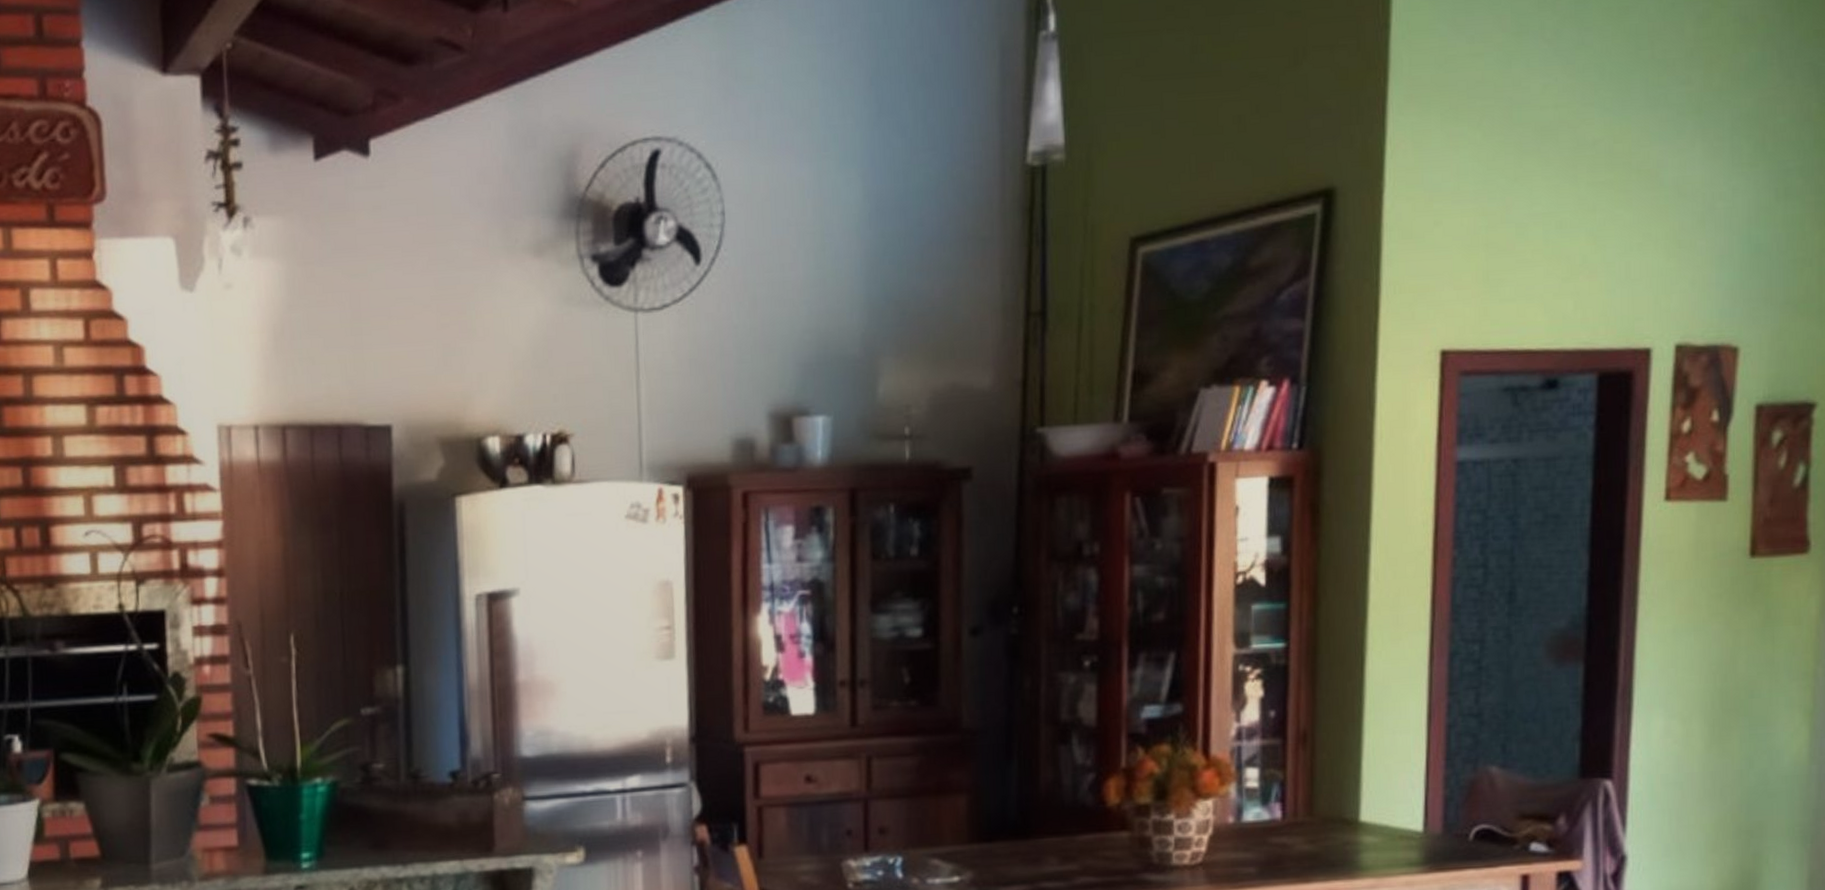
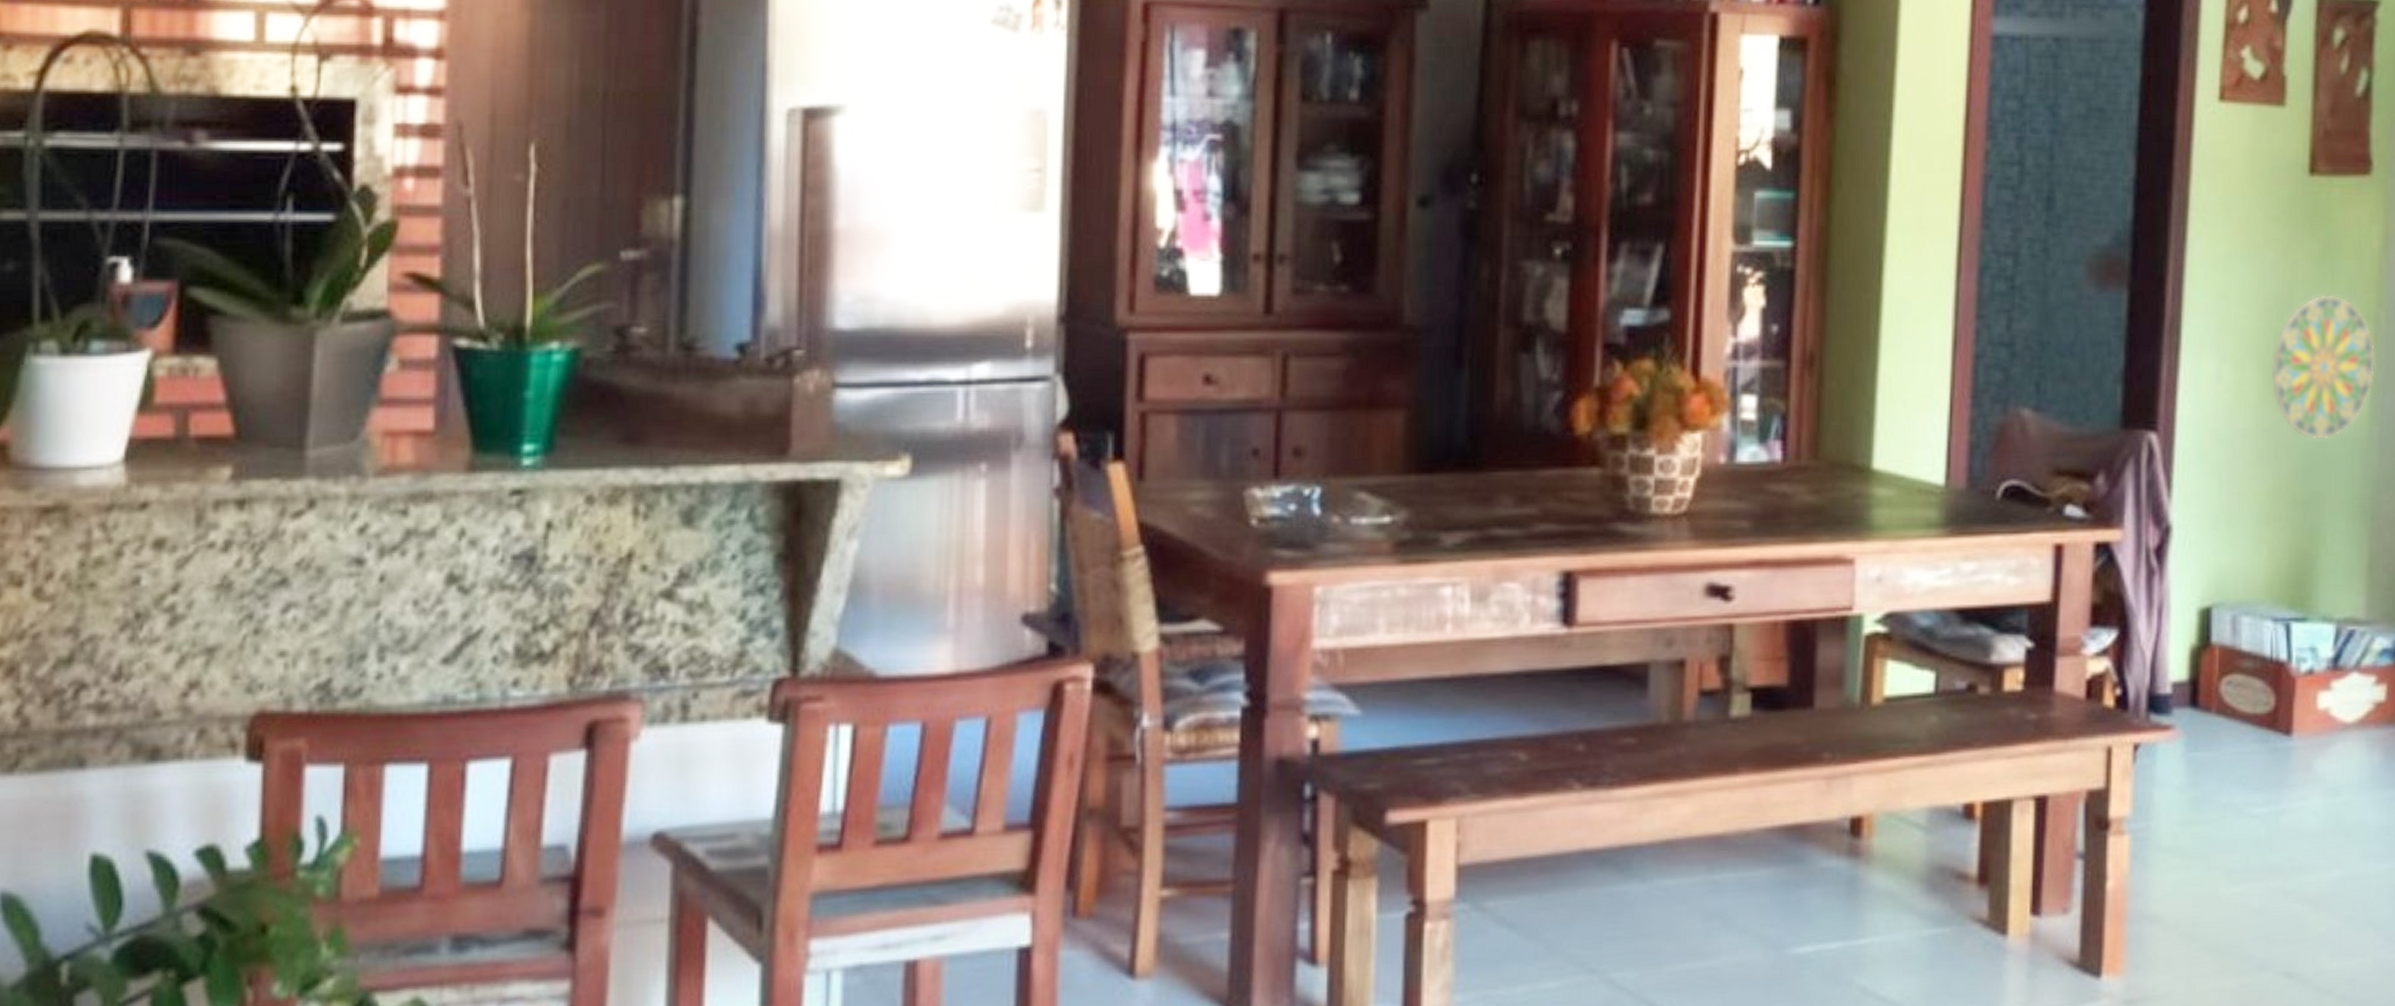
decorative plate: none [1716,656,1815,779] -> present [2271,295,2376,440]

